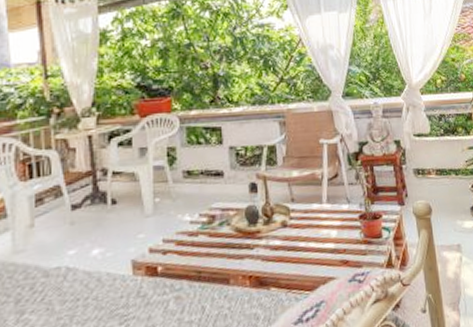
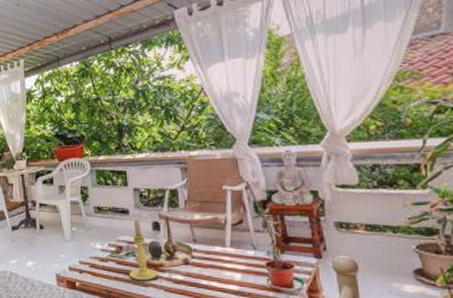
candle holder: none [223,182,255,254] -> present [129,220,158,281]

